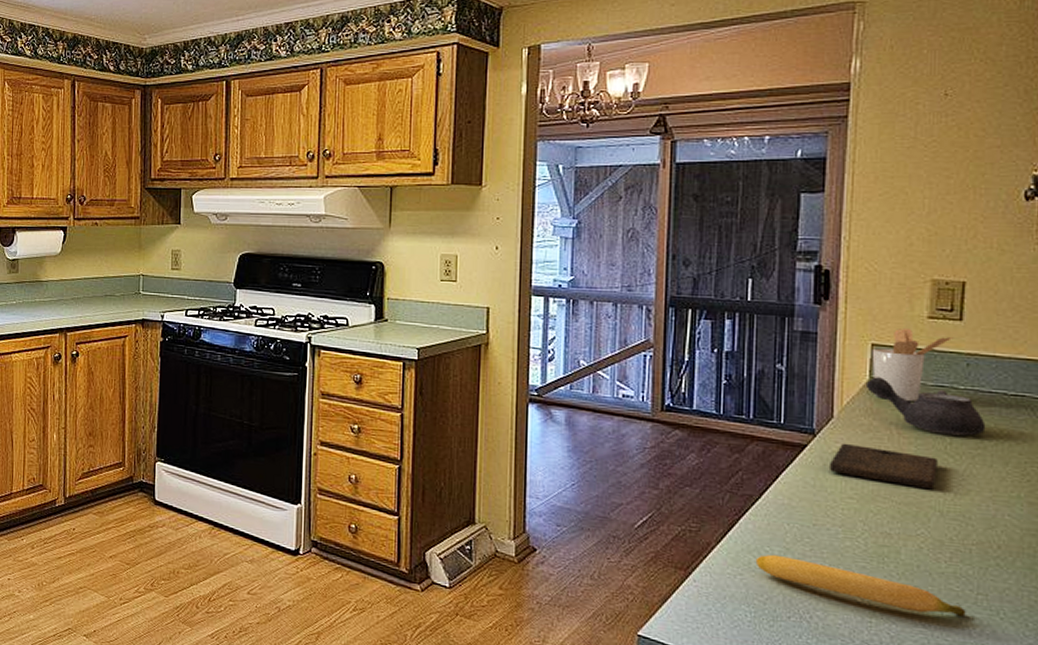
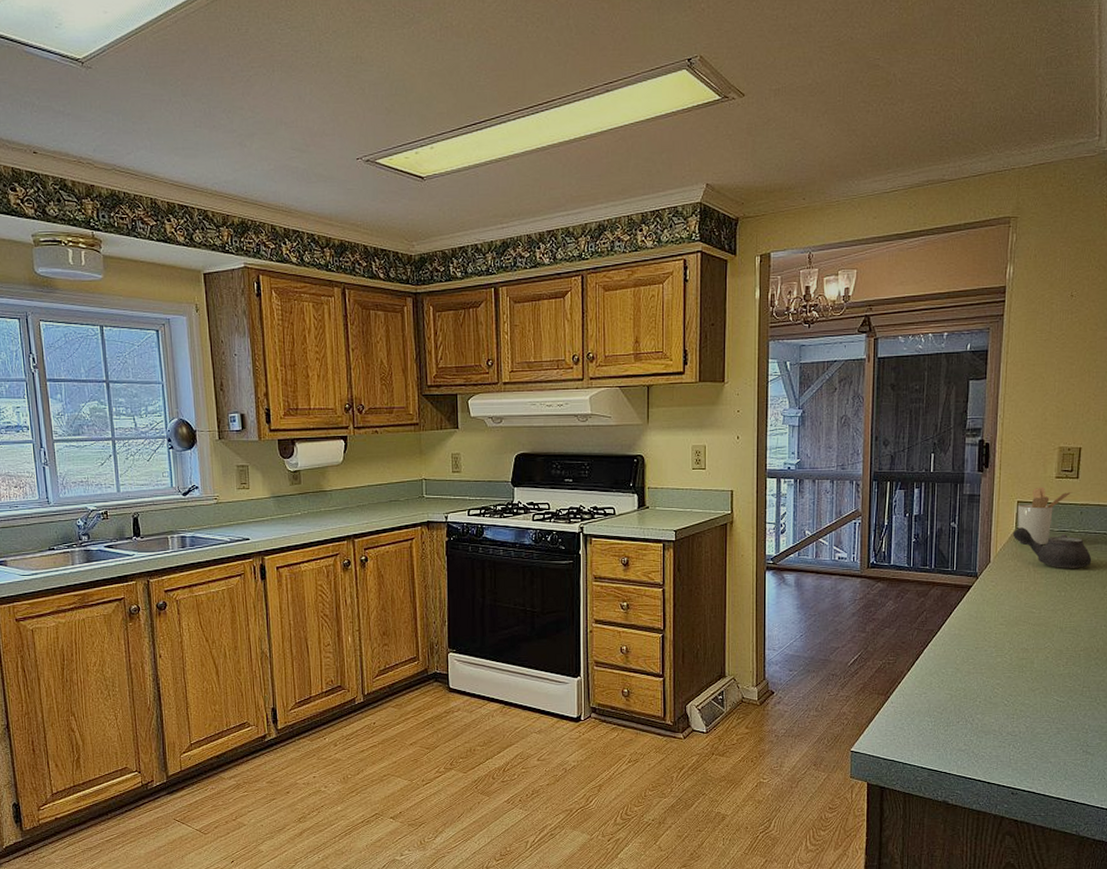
banana: present [755,554,966,618] -> none [935,674,1076,706]
cutting board: present [830,443,938,490] -> none [988,581,1060,612]

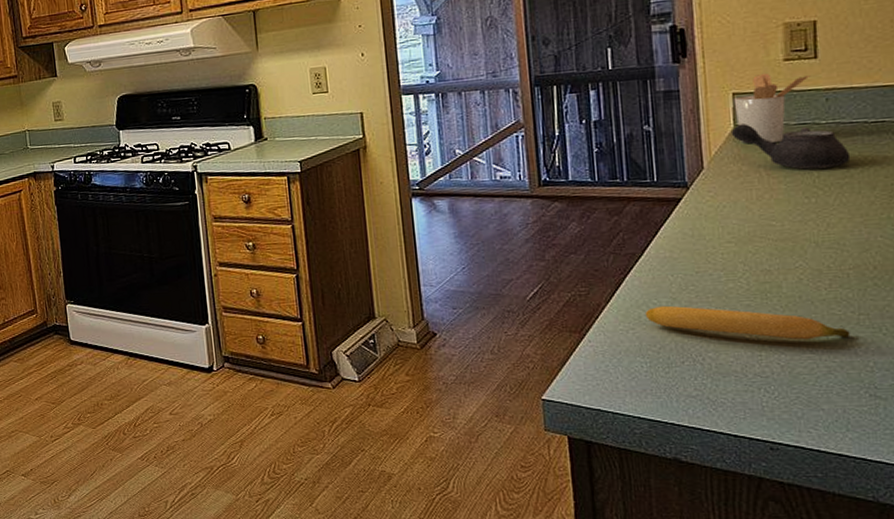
banana: none [935,674,1076,706] -> present [644,305,851,340]

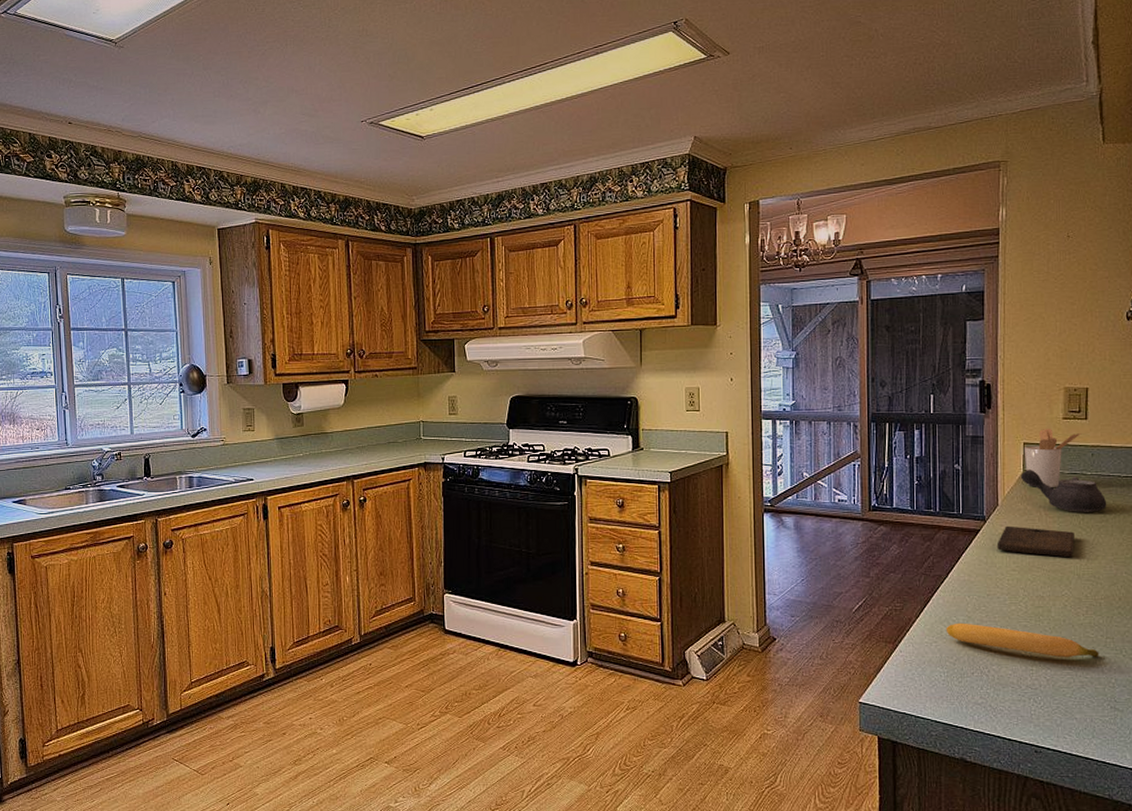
cutting board: none [705,191,809,224] -> present [998,525,1075,558]

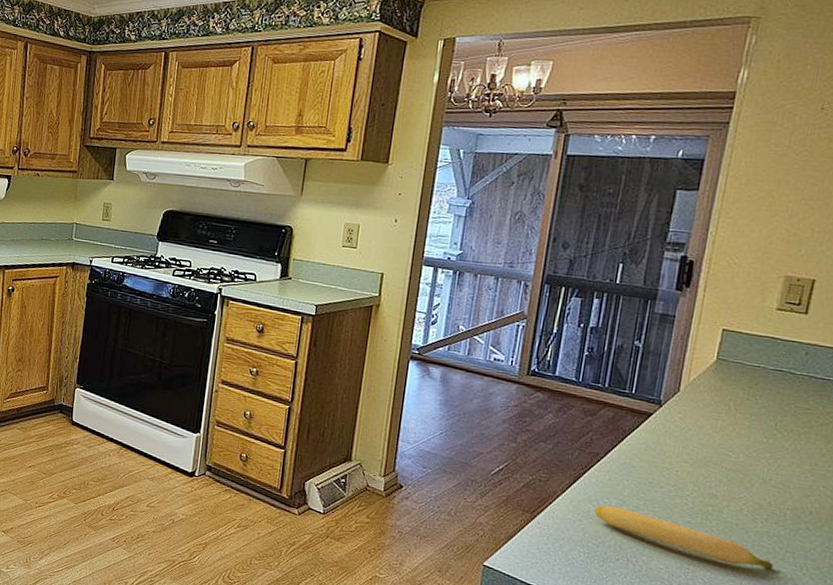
cutting board: present [998,525,1075,558] -> none [670,414,767,460]
teapot: present [1020,470,1107,512] -> none [712,358,815,416]
utensil holder: present [1023,428,1082,487] -> none [718,316,798,382]

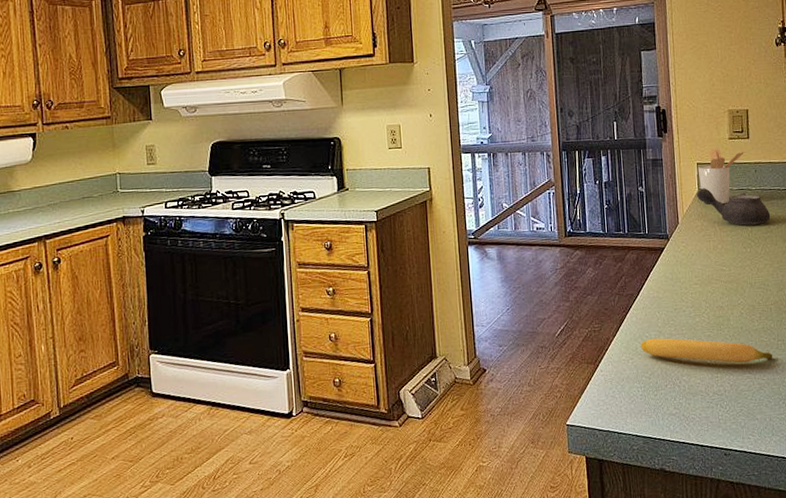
teapot: none [712,358,815,416] -> present [696,188,771,226]
utensil holder: none [718,316,798,382] -> present [697,148,745,204]

